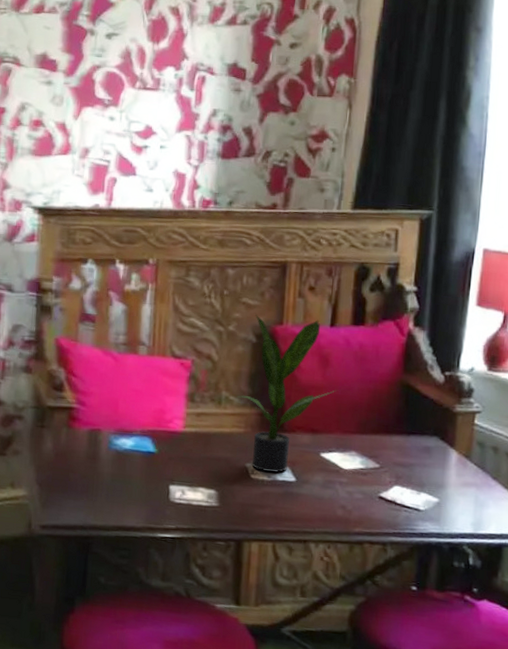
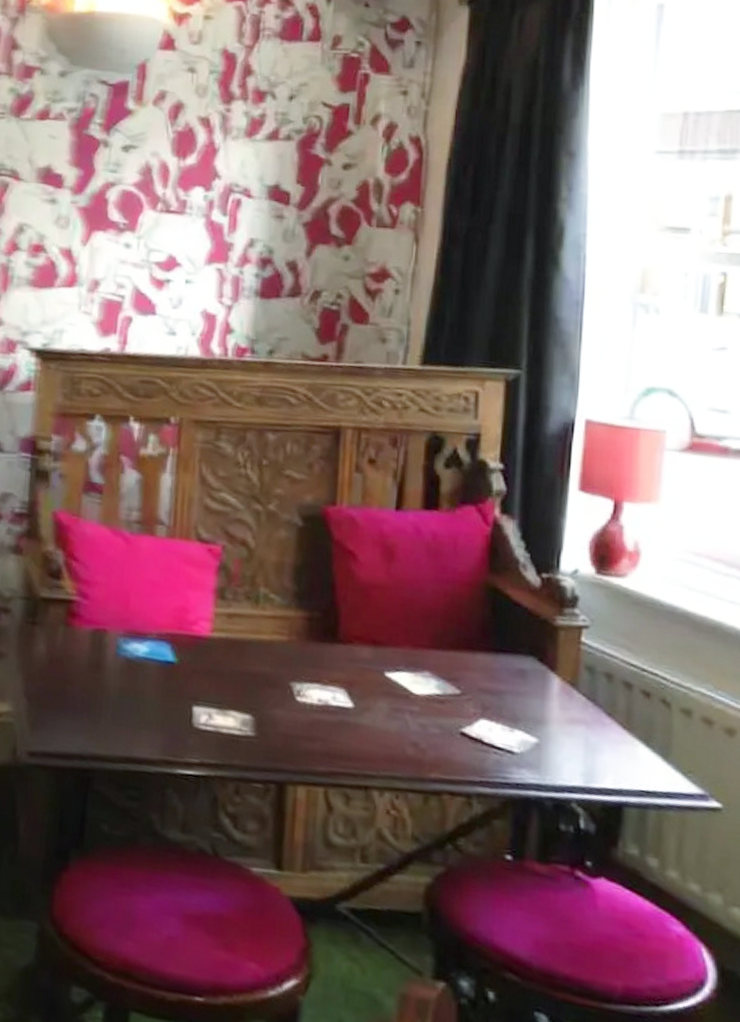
potted plant: present [238,314,336,473] -> none [279,490,404,696]

